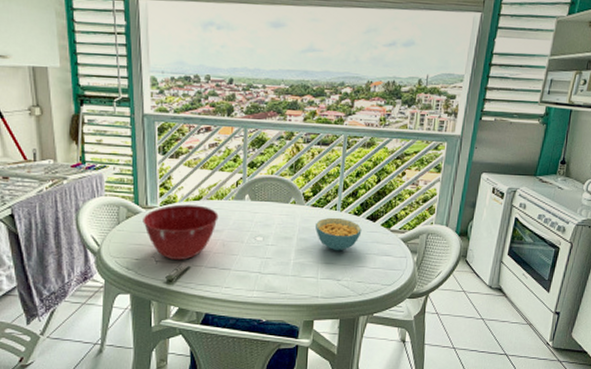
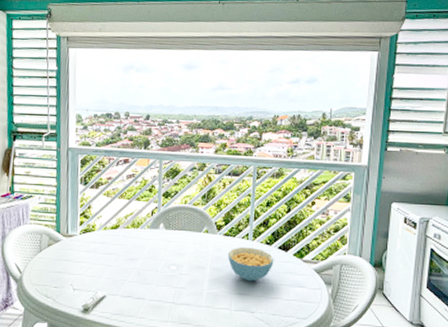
mixing bowl: present [143,204,219,260] -> none [63,233,134,288]

